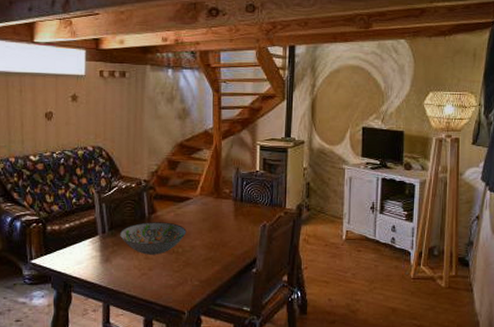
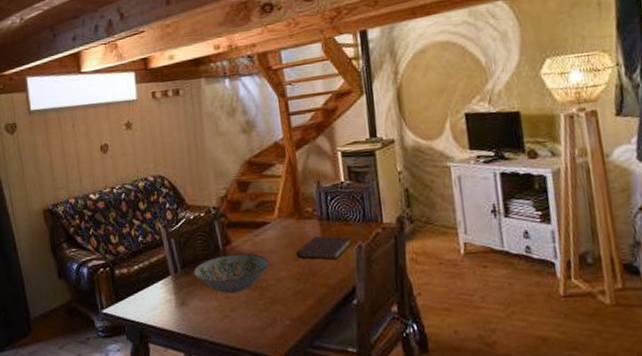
notebook: none [211,214,258,235] -> present [296,235,352,260]

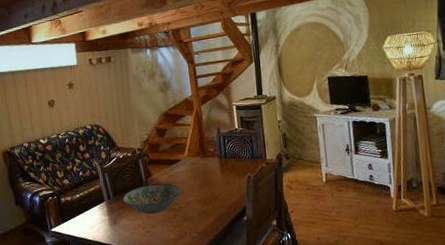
notebook: present [296,235,352,260] -> none [201,169,243,188]

